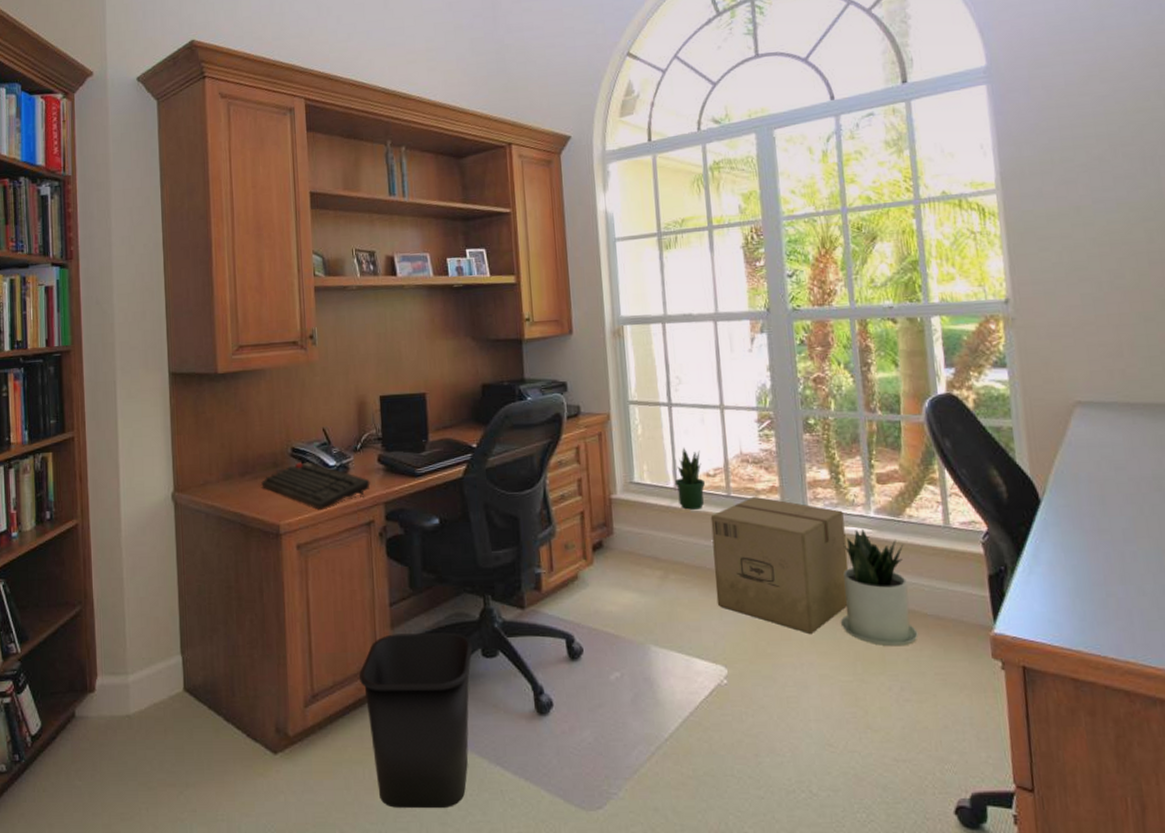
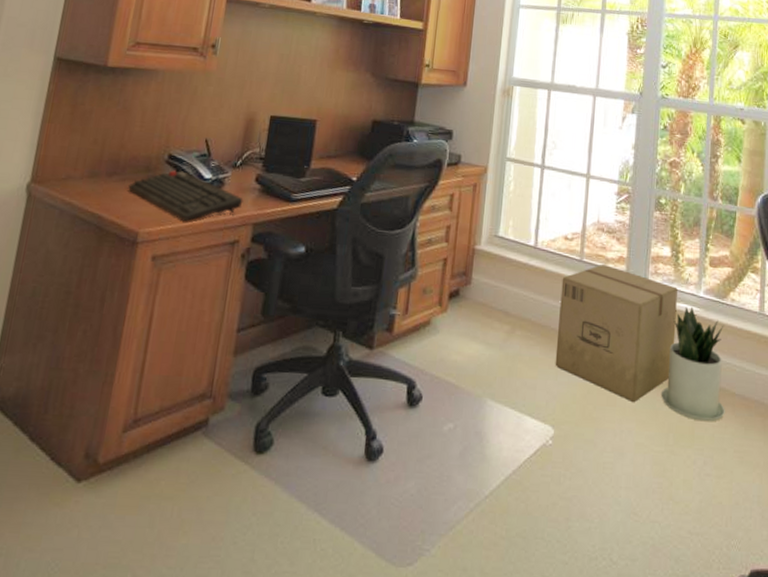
waste bin: present [359,632,473,808] -> none [184,361,315,555]
planter: present [674,447,706,510] -> none [535,208,563,270]

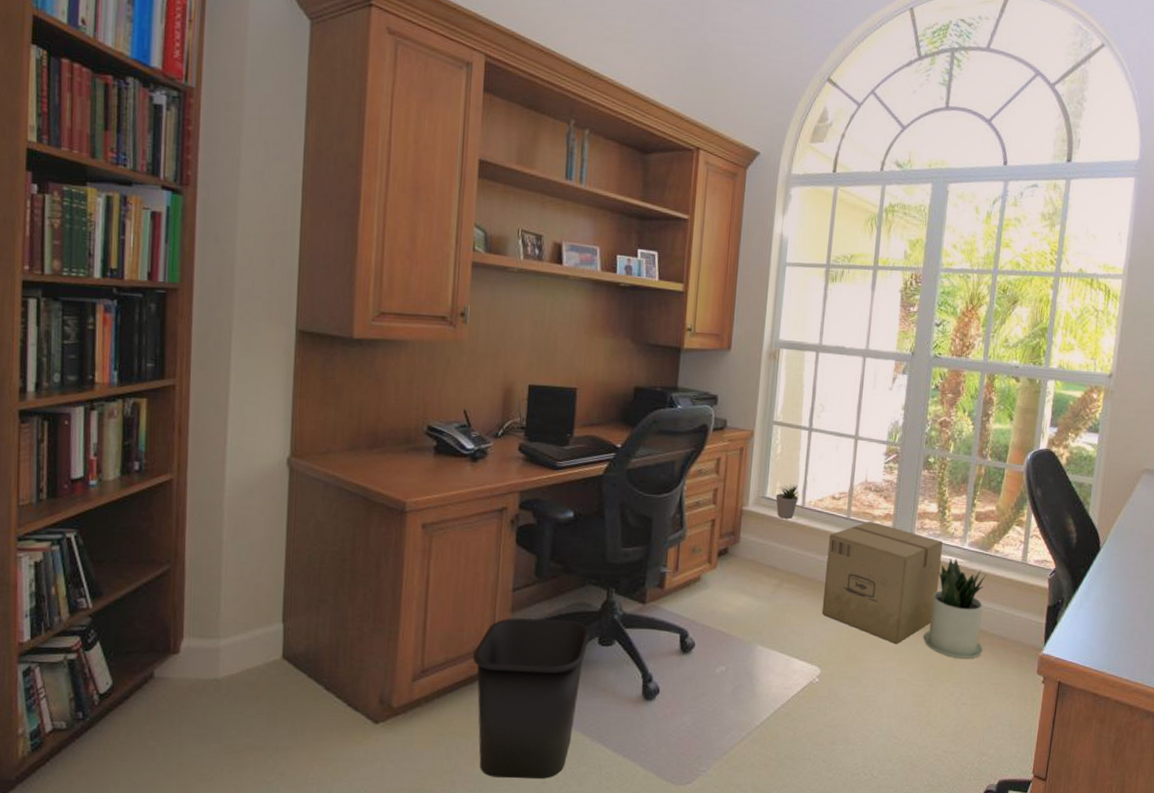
computer keyboard: present [128,170,243,221] -> none [390,441,508,490]
waste bin: none [184,361,315,555] -> present [473,618,591,779]
potted plant: none [508,223,532,260] -> present [776,484,799,519]

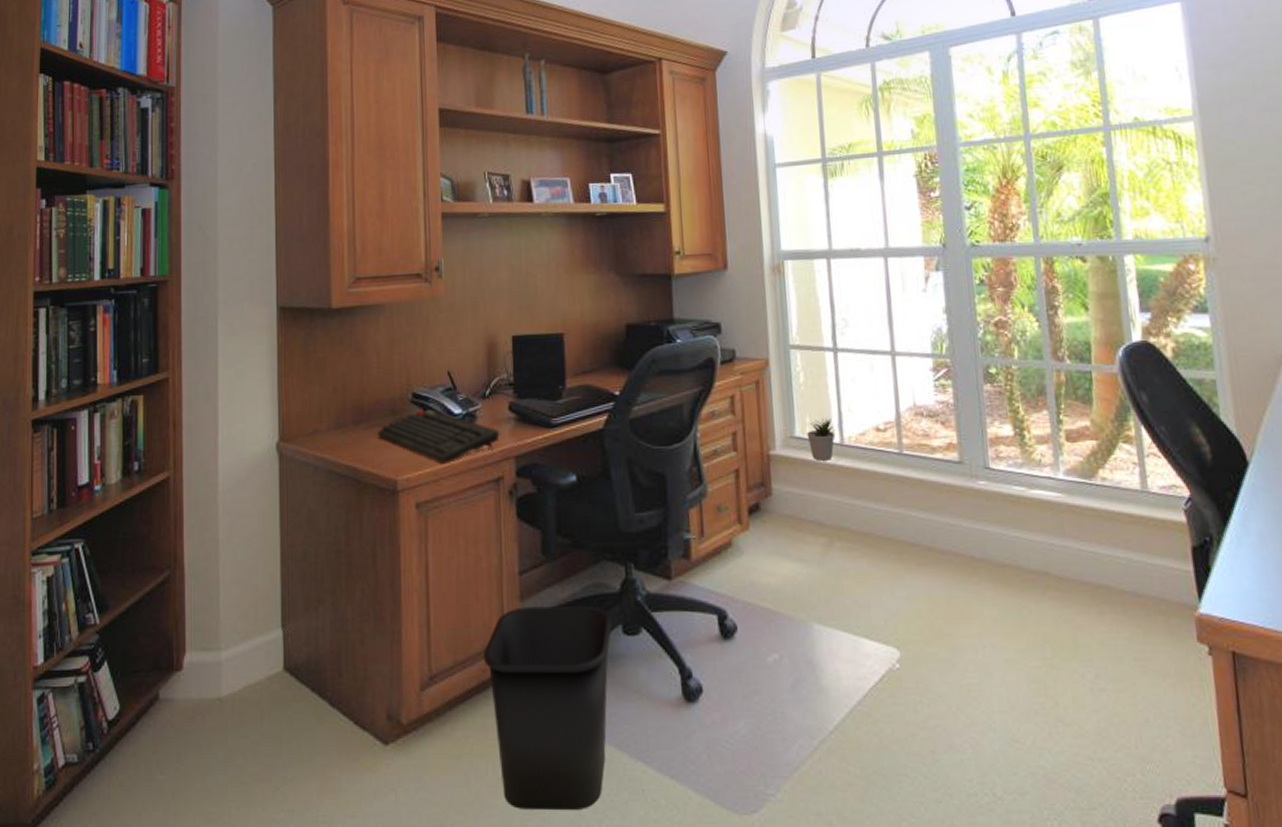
computer keyboard: none [390,441,508,490] -> present [377,409,500,462]
cardboard box: present [821,521,943,645] -> none [880,454,1036,613]
planter: present [922,558,987,660] -> none [1026,492,1115,628]

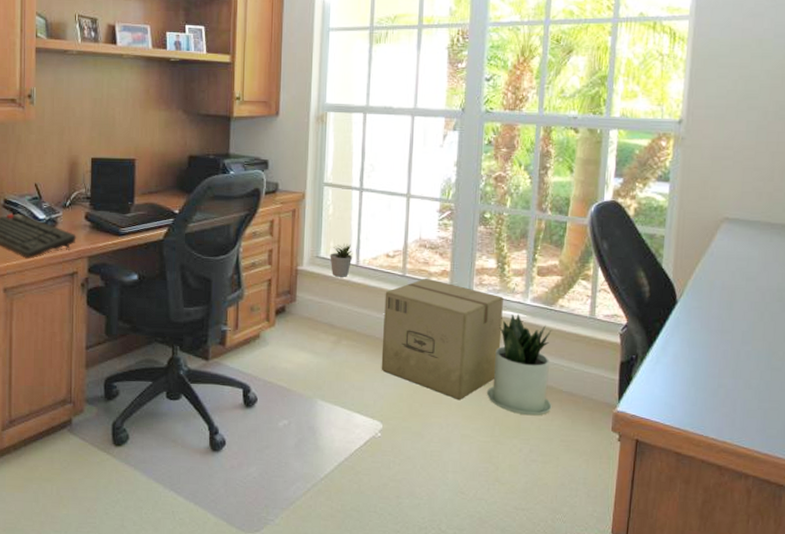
waste bin: present [484,606,613,810] -> none [54,373,159,522]
cardboard box: none [880,454,1036,613] -> present [381,278,503,401]
planter: none [1026,492,1115,628] -> present [486,313,552,416]

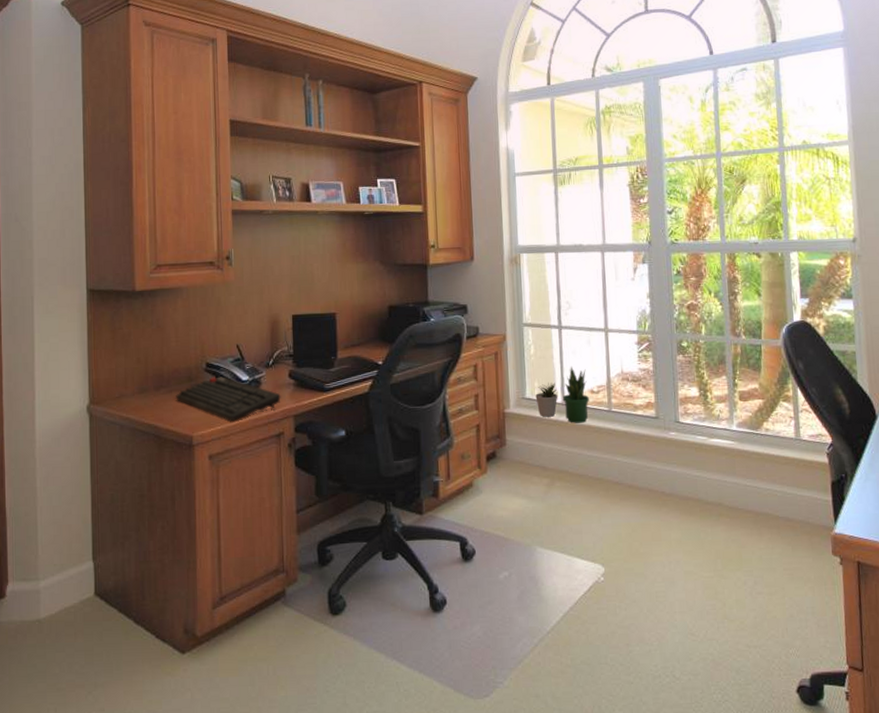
planter: none [356,229,385,285] -> present [562,366,590,423]
cardboard box: present [381,278,503,401] -> none [593,411,713,536]
planter: present [486,313,552,416] -> none [704,440,771,546]

